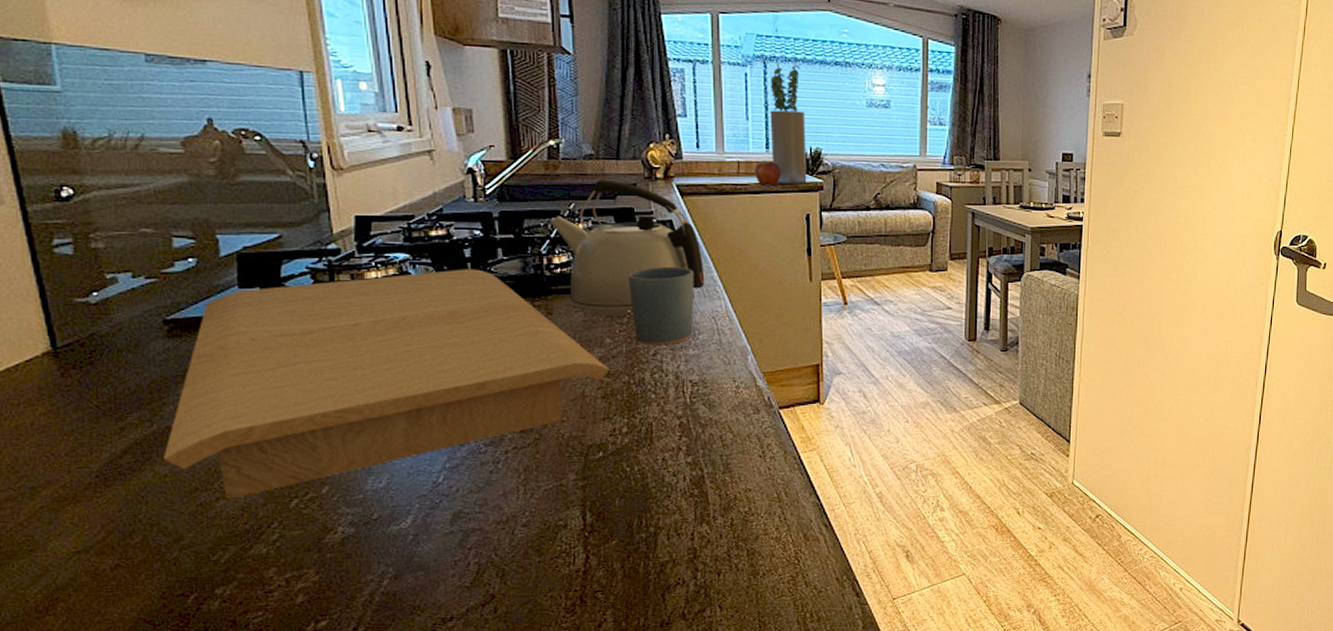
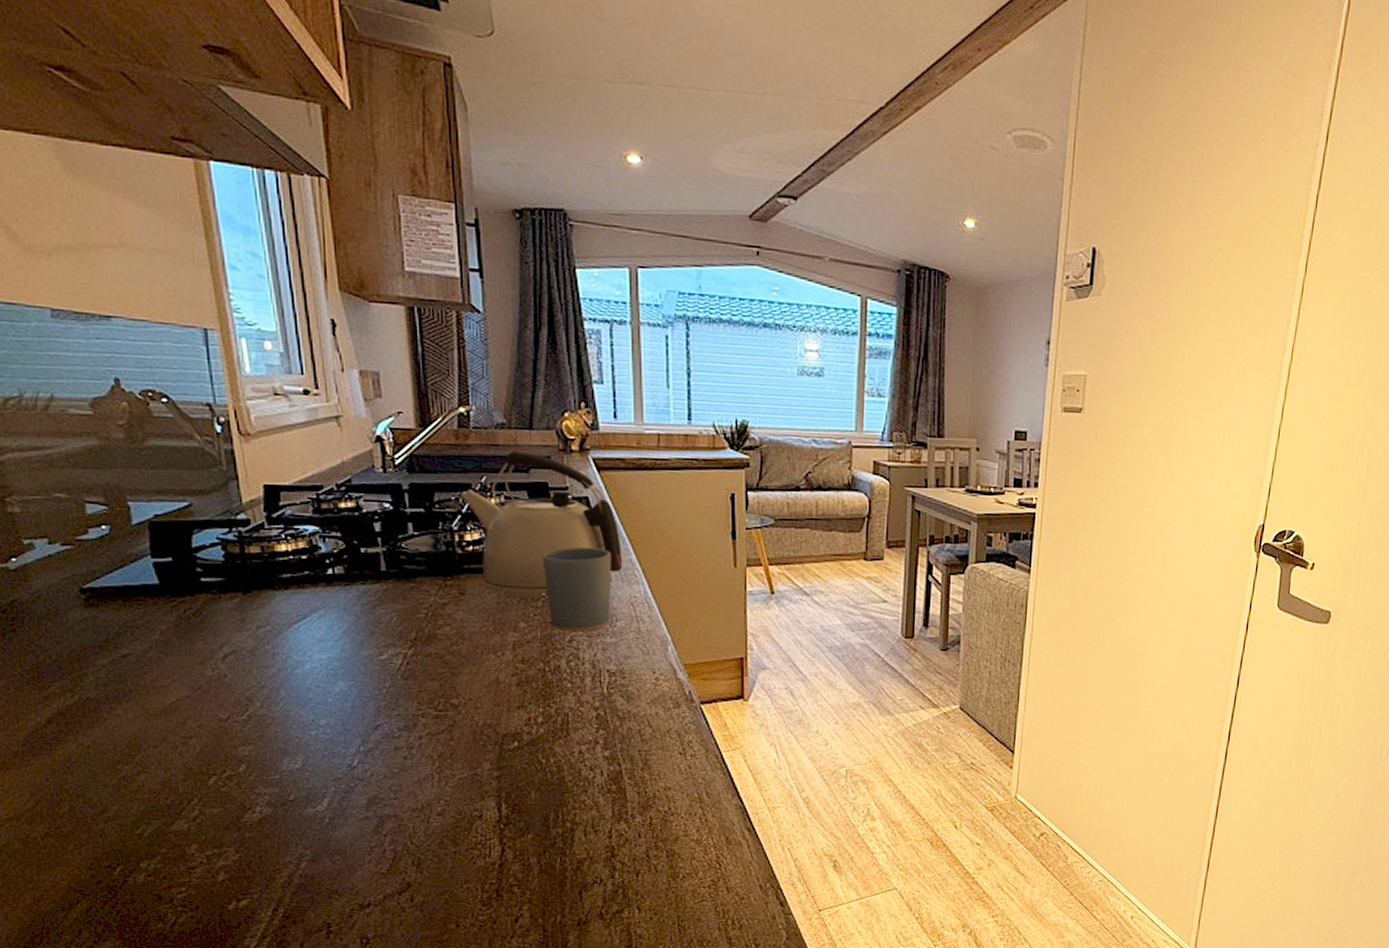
cutting board: present [163,269,610,501] -> none [85,543,524,775]
fruit: present [755,160,782,186] -> none [676,433,705,462]
vase: present [770,59,807,185] -> none [692,320,732,462]

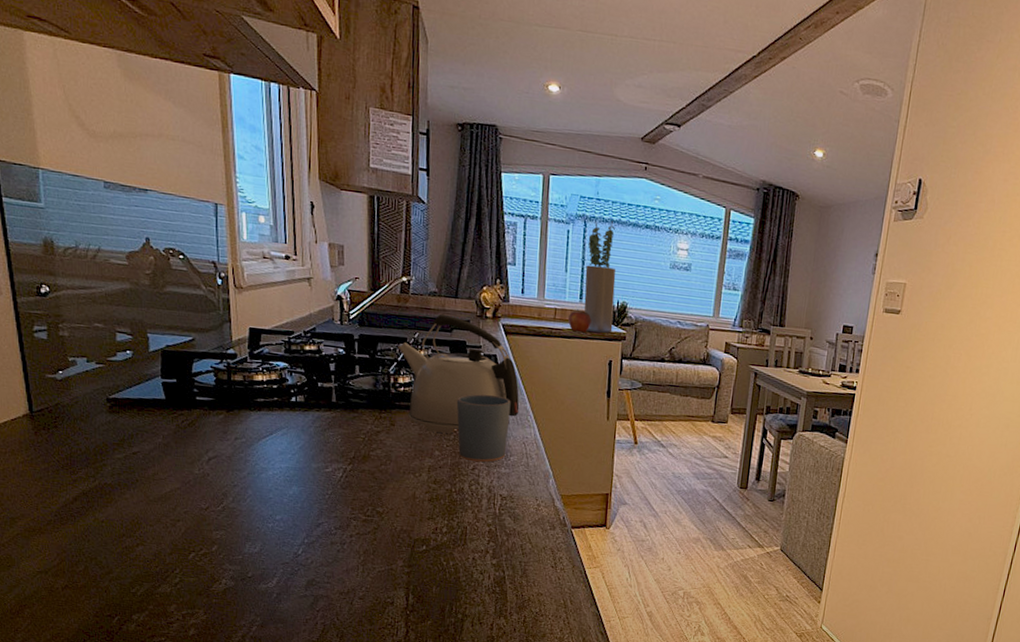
fruit: none [676,433,705,462] -> present [568,309,592,333]
vase: none [692,320,732,462] -> present [583,220,616,334]

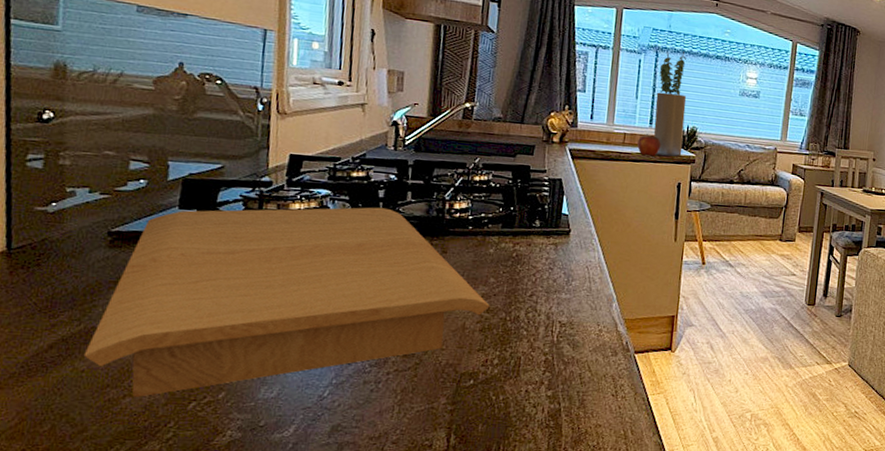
cutting board: none [101,380,436,547] -> present [83,207,490,398]
kettle: present [396,314,520,434] -> none [454,139,584,260]
mug: present [456,394,511,463] -> none [515,218,575,289]

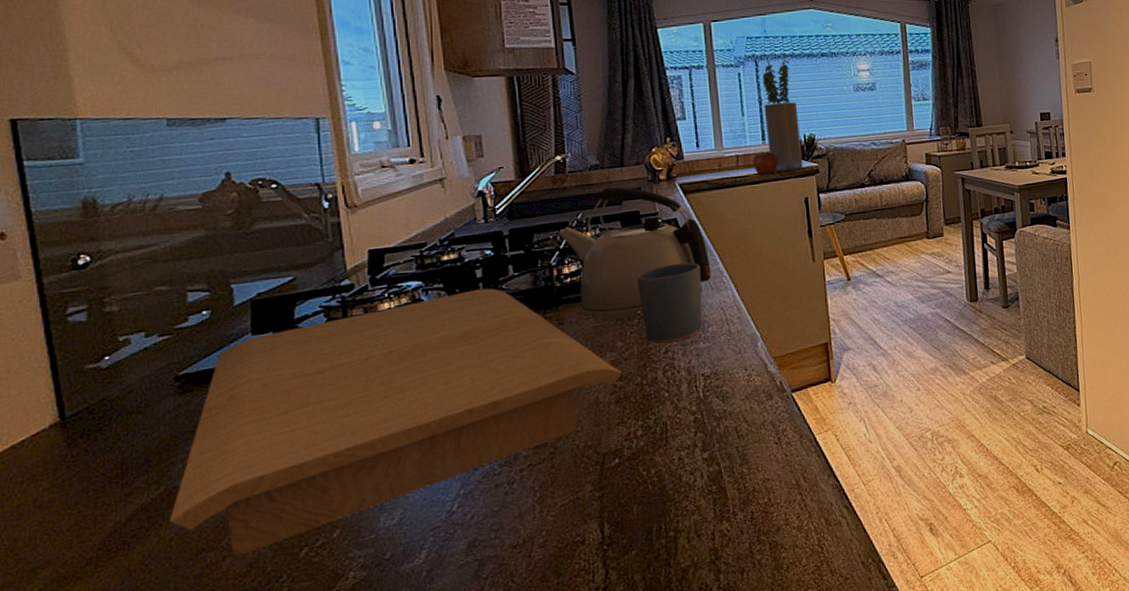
kettle: none [454,139,584,260] -> present [556,186,712,321]
mug: none [515,218,575,289] -> present [636,262,703,344]

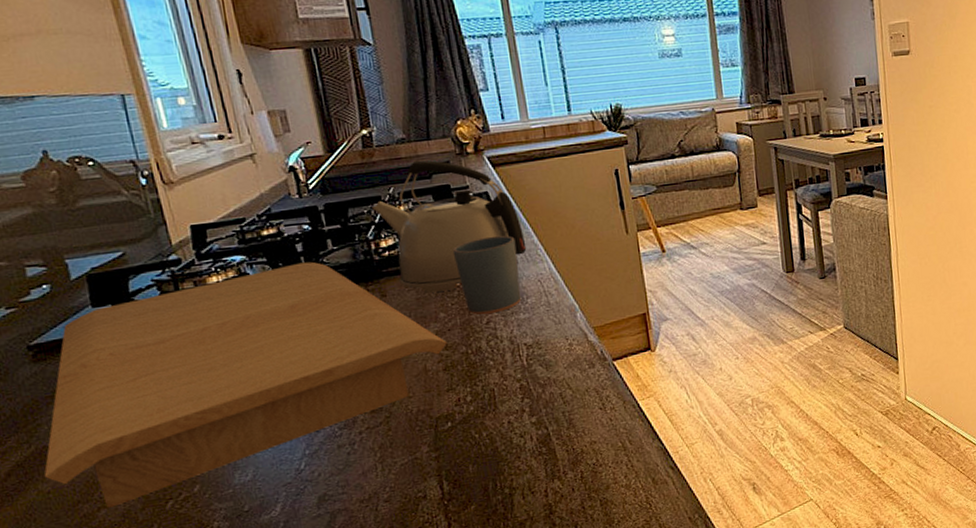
fruit: present [753,151,779,176] -> none [559,122,587,148]
vase: present [762,55,803,173] -> none [563,21,612,145]

